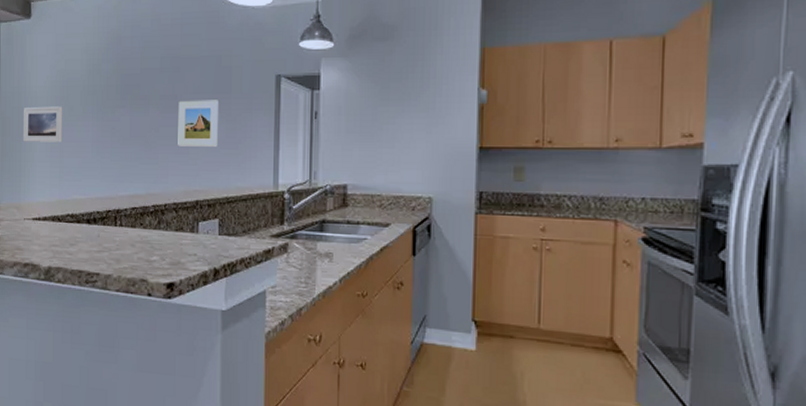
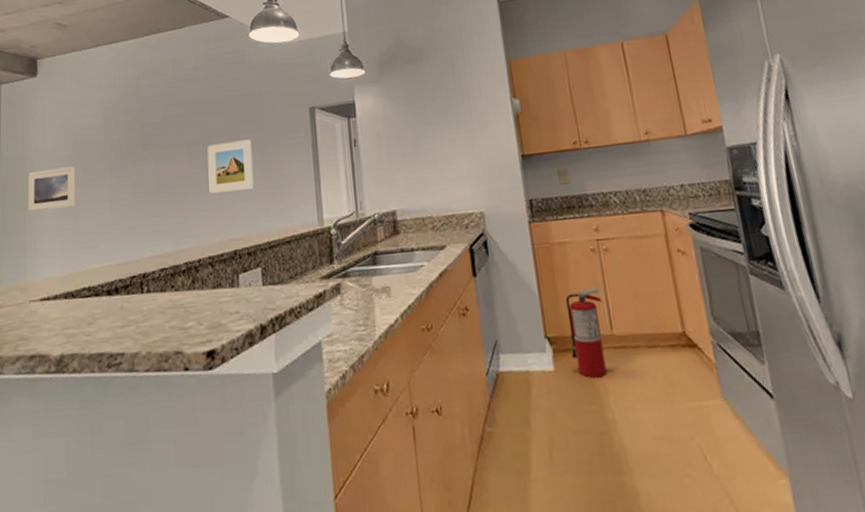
fire extinguisher: none [495,283,535,364] -> present [565,288,607,378]

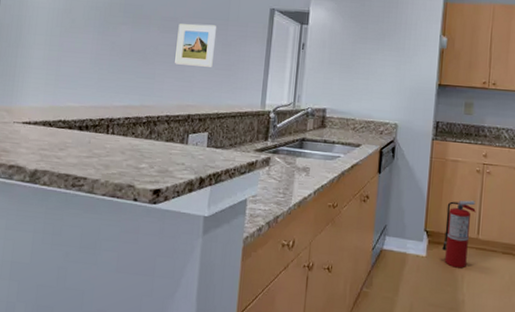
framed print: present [29,166,76,211] -> none [21,16,65,52]

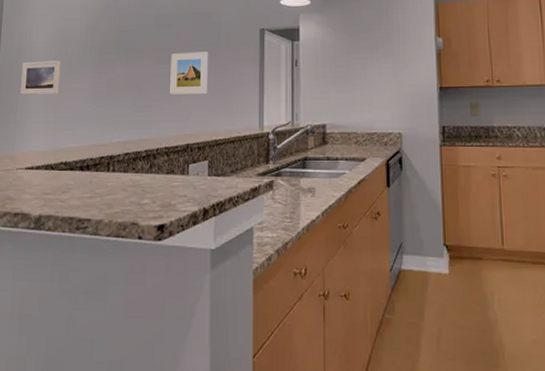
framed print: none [21,16,65,52] -> present [21,60,61,95]
fire extinguisher: present [442,200,476,269] -> none [465,208,497,284]

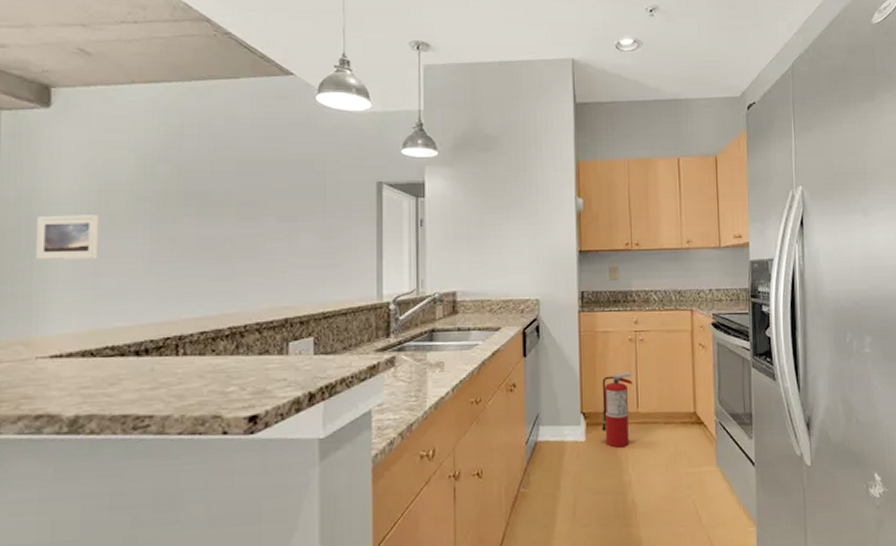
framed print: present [170,51,208,94] -> none [261,207,311,259]
fire extinguisher: none [465,208,497,284] -> present [602,372,633,448]

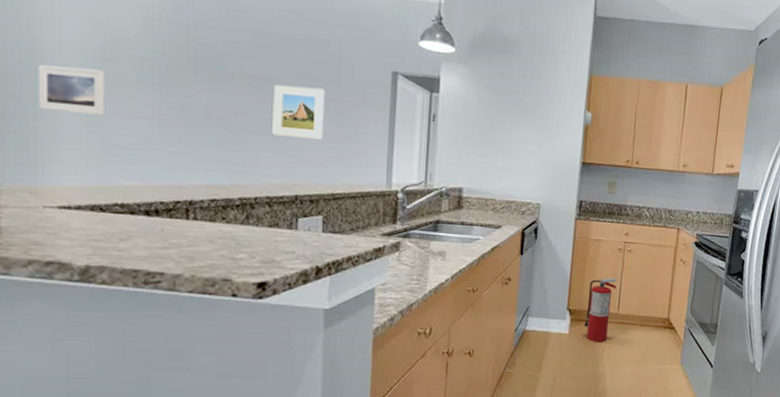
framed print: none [261,207,311,259] -> present [273,85,324,140]

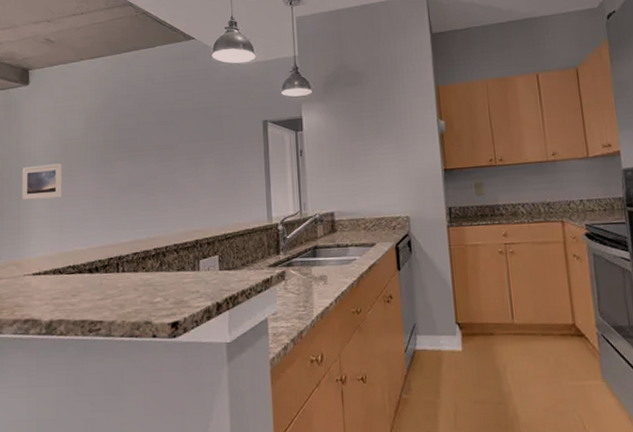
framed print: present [273,85,324,140] -> none [174,146,213,191]
fire extinguisher: present [584,277,617,342] -> none [475,284,506,358]

